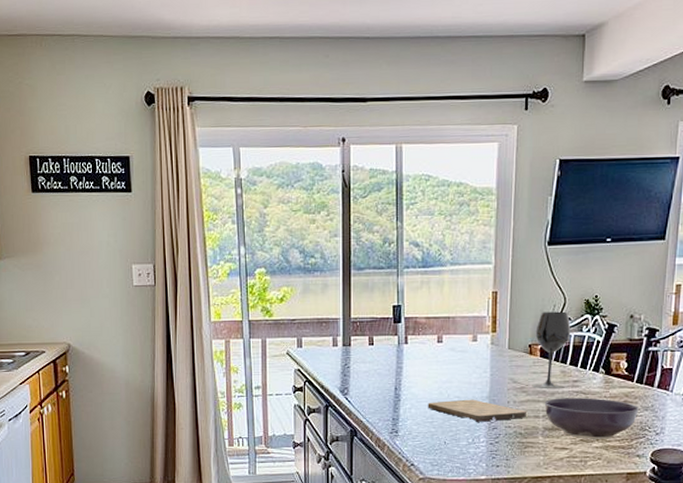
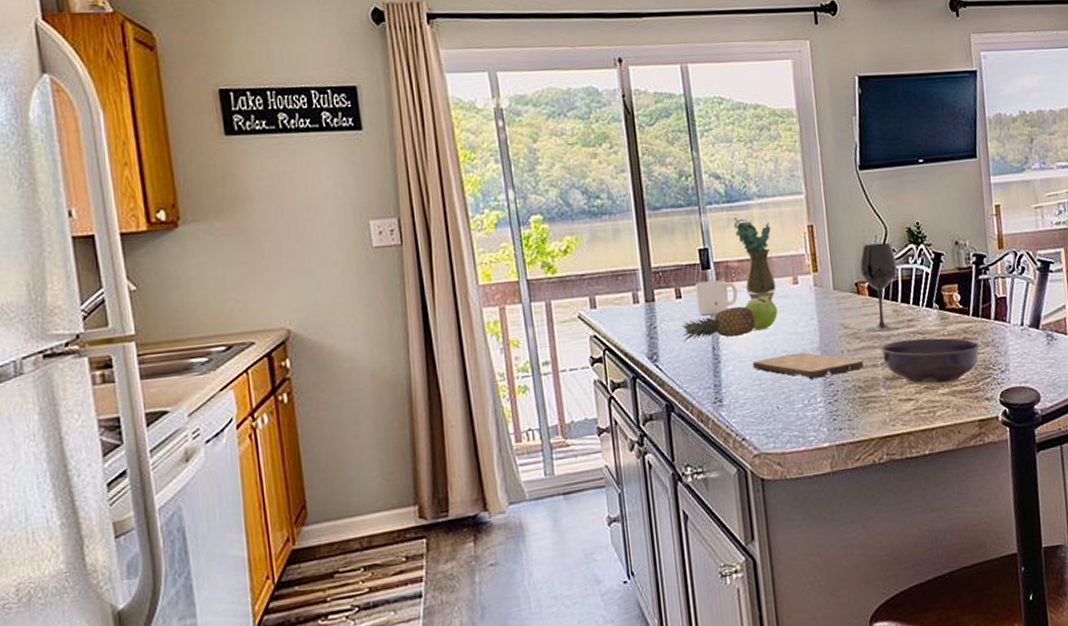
fruit: none [371,356,435,382] -> present [682,306,756,342]
mug: none [386,333,422,361] -> present [695,280,738,316]
vase: none [426,281,459,354] -> present [734,218,776,302]
fruit: none [428,349,455,378] -> present [746,297,778,331]

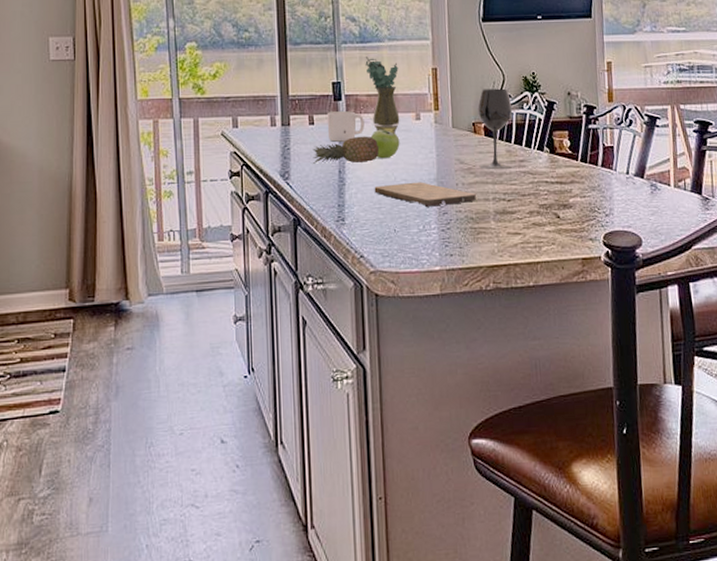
bowl: present [880,337,980,386] -> none [493,178,586,223]

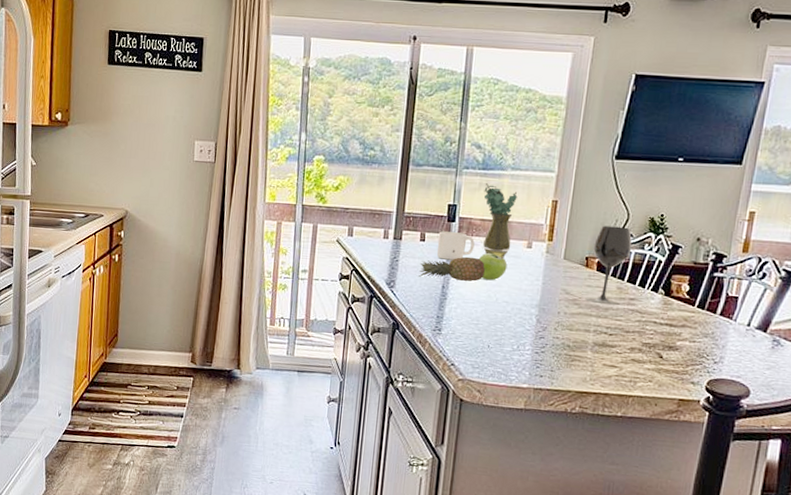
cutting board: present [374,182,476,207] -> none [474,304,577,331]

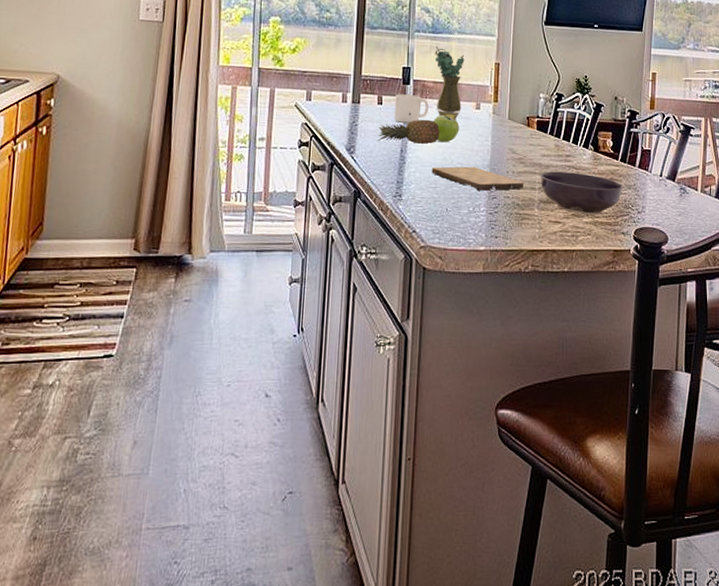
cutting board: none [474,304,577,331] -> present [431,166,524,191]
wineglass: present [585,225,632,306] -> none [529,86,564,163]
bowl: none [596,314,698,362] -> present [540,171,623,215]

